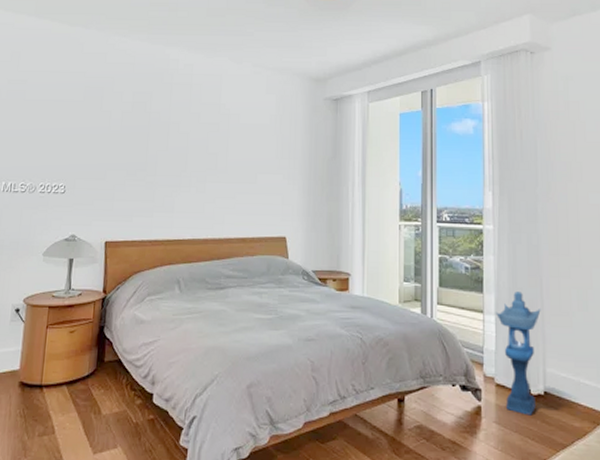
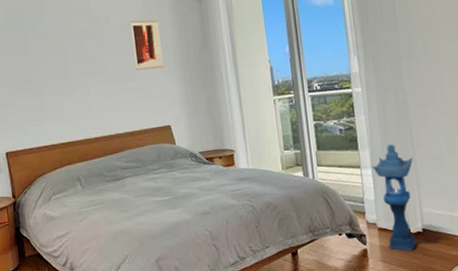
wall art: none [259,121,290,175] -> present [130,20,163,70]

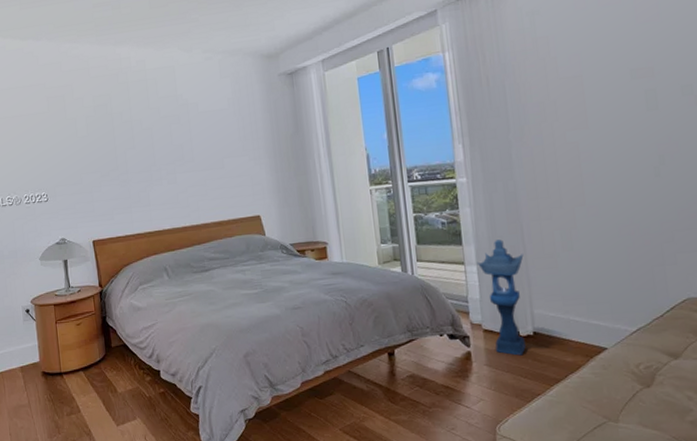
wall art: present [130,20,163,70] -> none [219,105,253,157]

